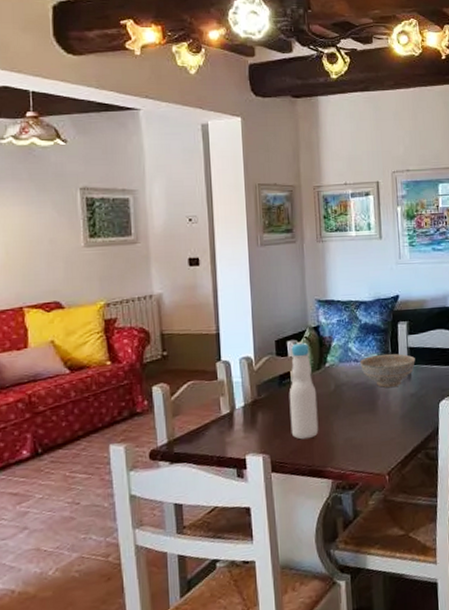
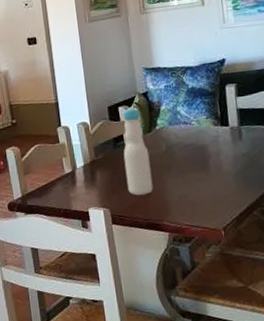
decorative bowl: present [359,353,415,388] -> none [188,115,246,148]

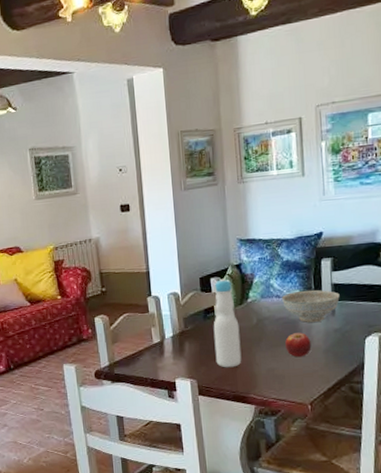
decorative bowl: none [188,115,246,148] -> present [281,290,340,322]
fruit: none [195,158,221,183] -> present [285,332,312,357]

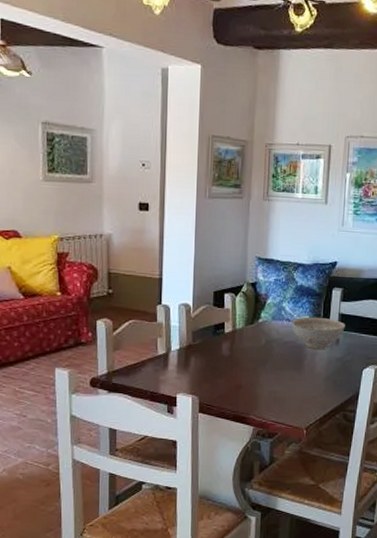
bottle: present [213,278,242,368] -> none [220,295,248,387]
fruit: present [285,332,312,357] -> none [289,358,314,382]

